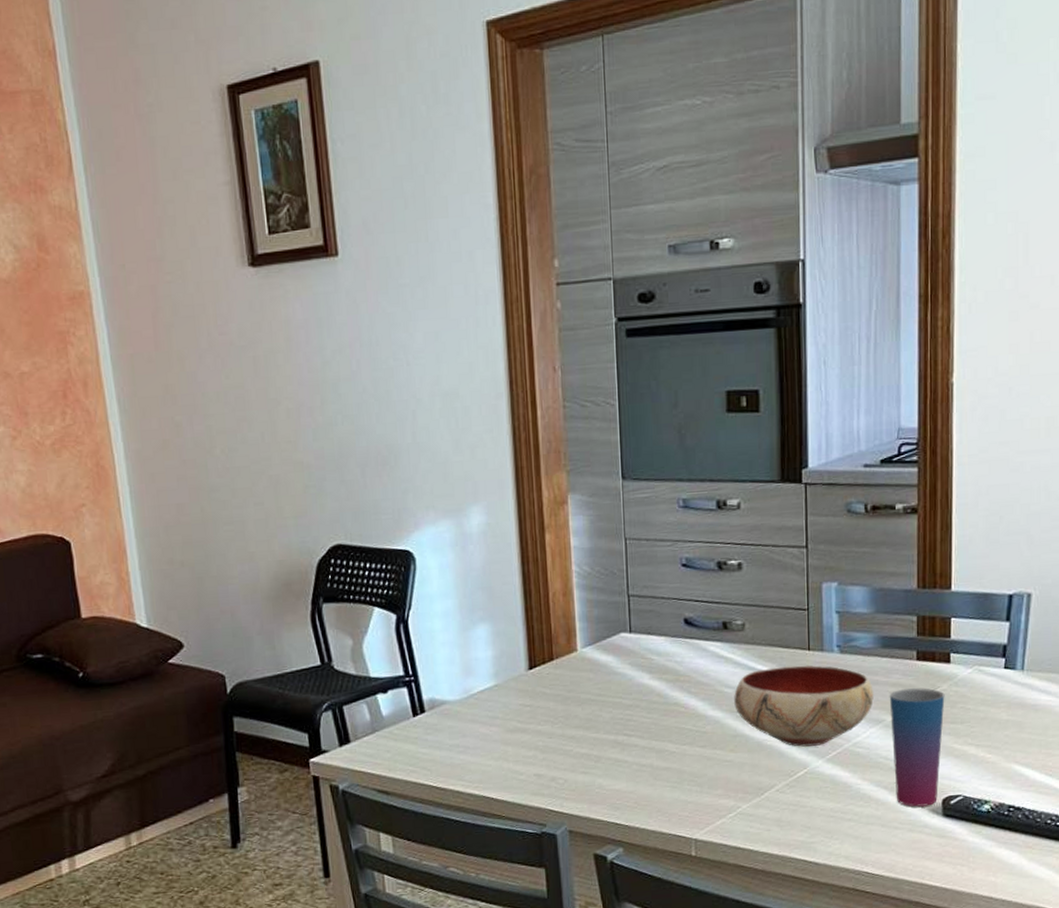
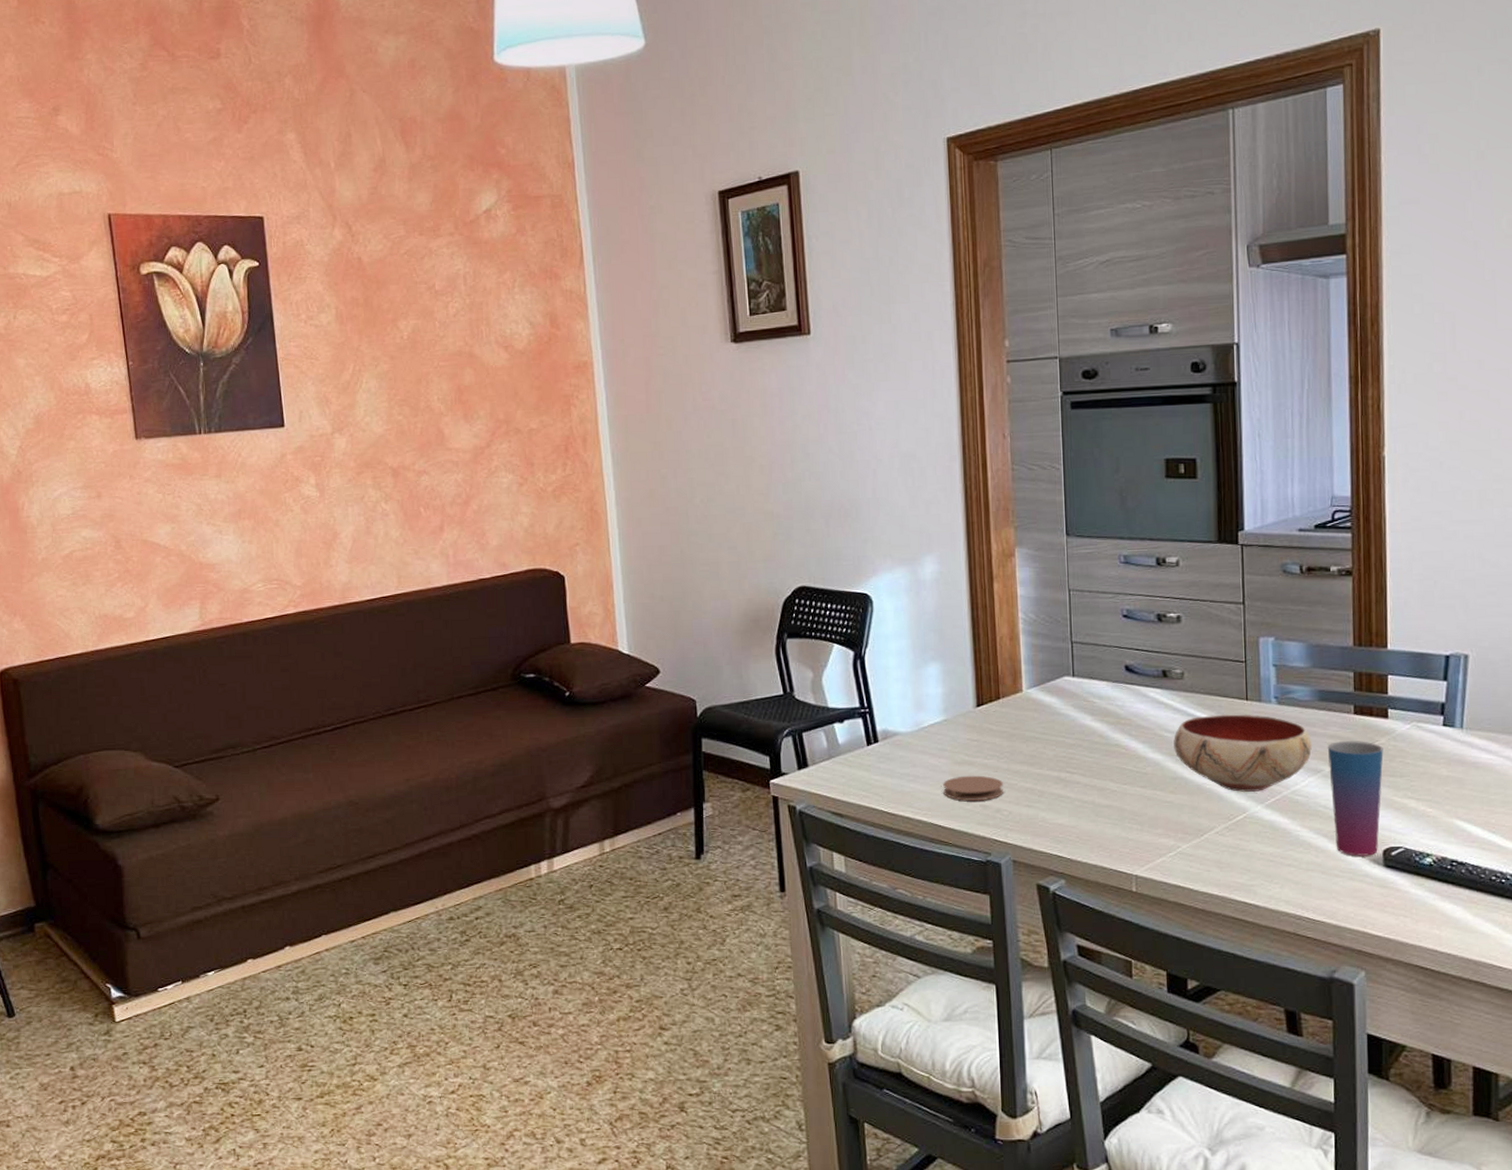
coaster: none [495,743,559,771] -> present [943,775,1005,801]

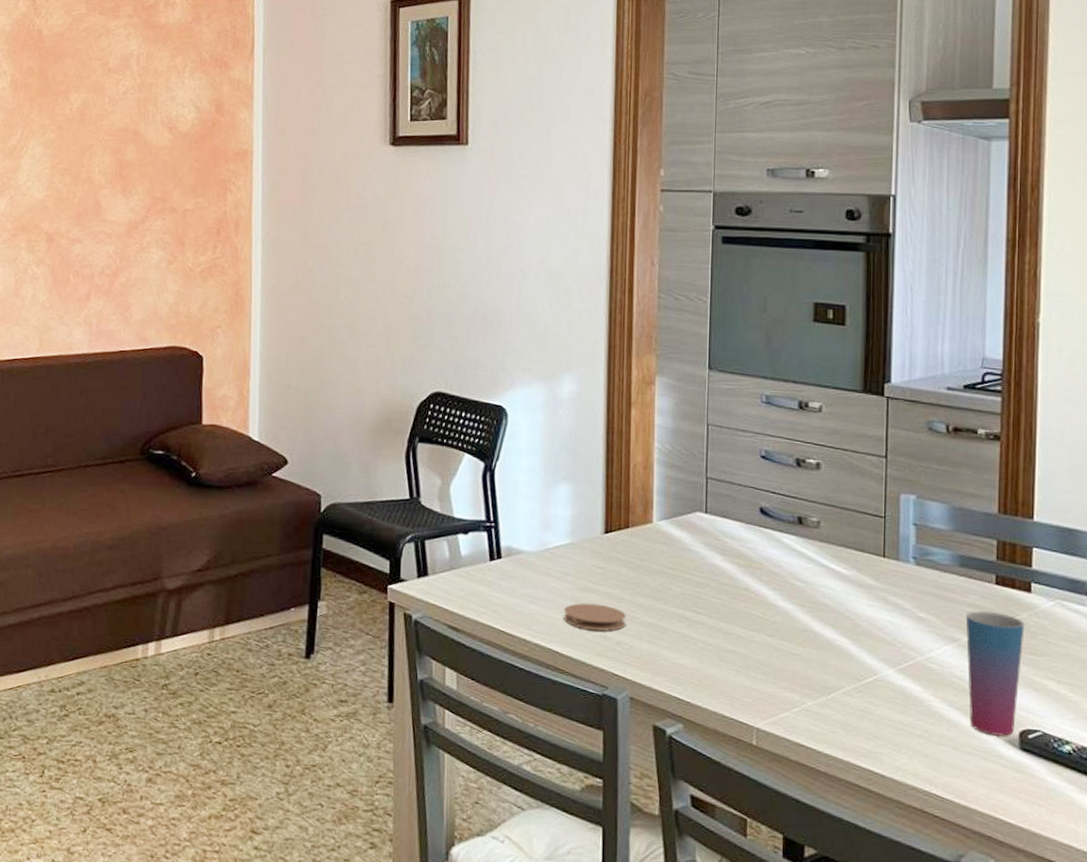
bowl: present [1173,714,1312,793] -> none [805,568,949,655]

